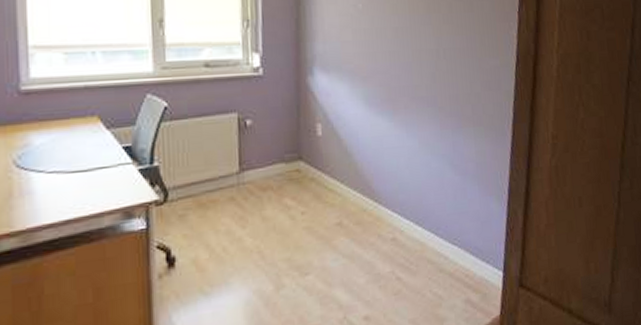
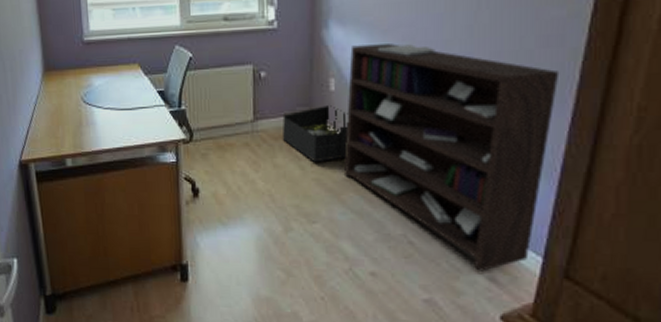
storage bin: none [270,150,337,211] -> present [282,105,349,163]
bookshelf: none [333,89,500,295] -> present [343,44,560,272]

